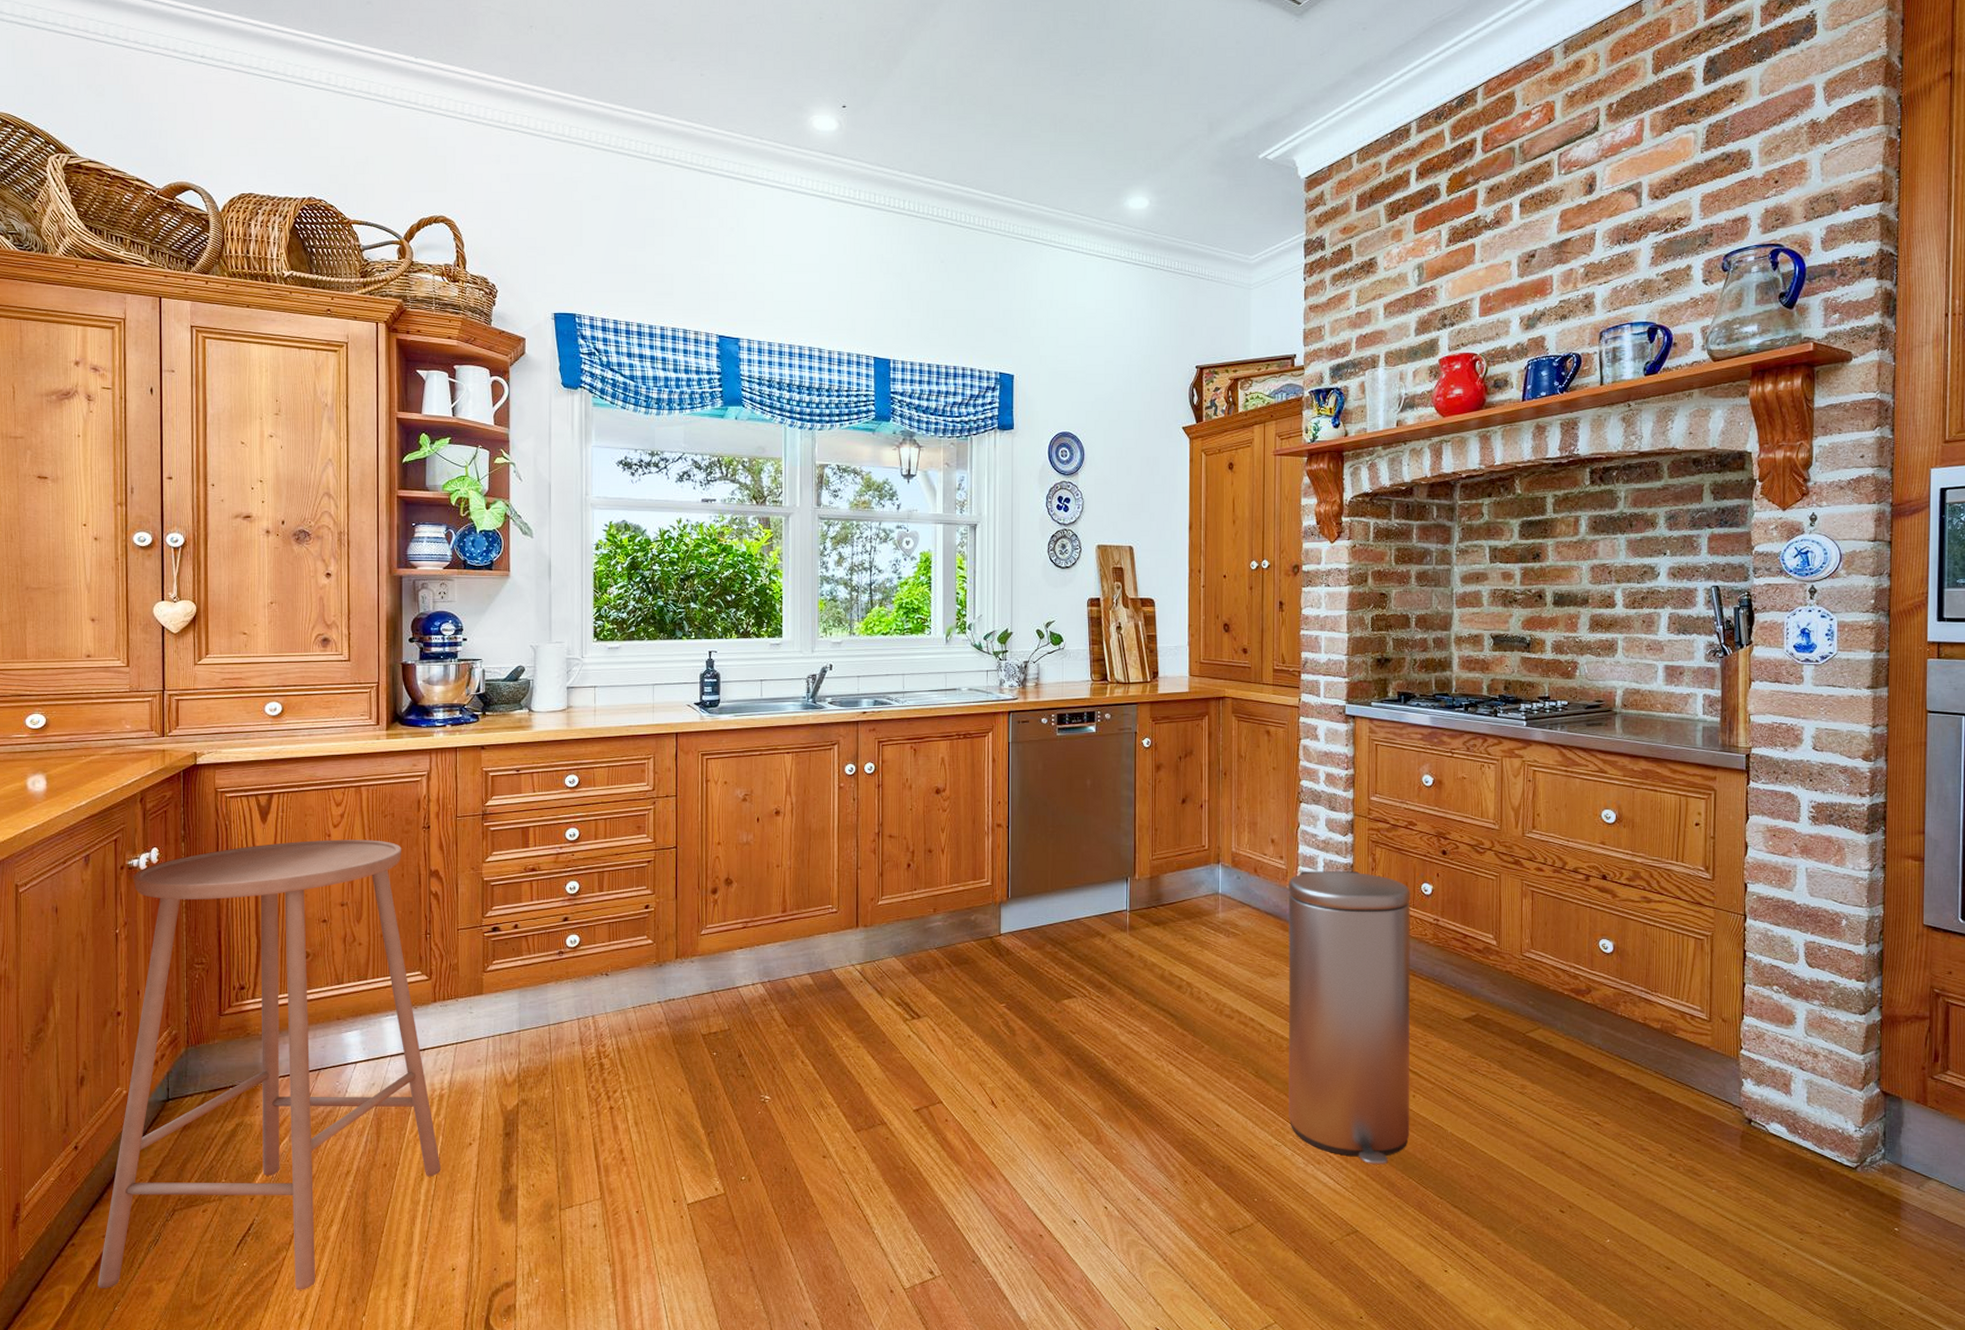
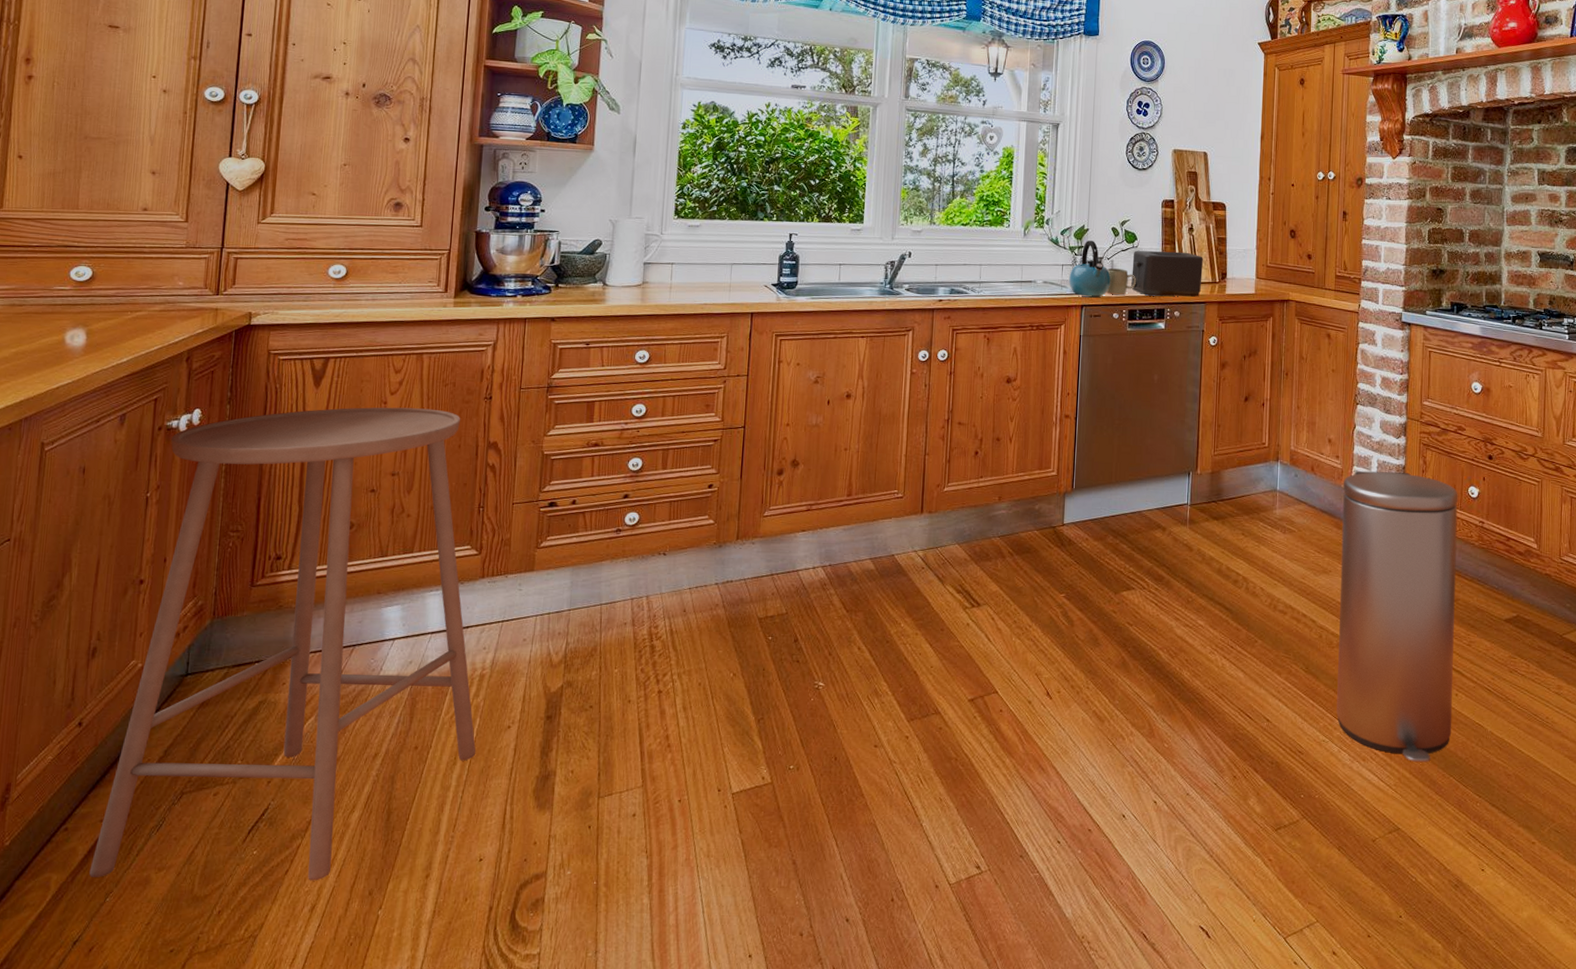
kettle: none [994,645,1037,703] -> present [1068,241,1111,298]
mug: none [1034,672,1064,700] -> present [1106,268,1136,296]
toaster: none [1059,652,1133,699] -> present [1131,251,1203,297]

